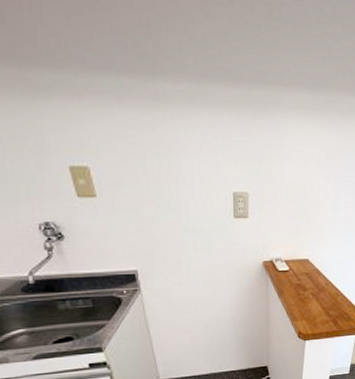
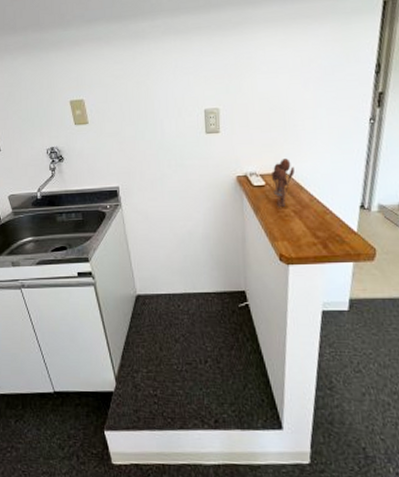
utensil holder: none [294,246,315,291] -> present [271,158,295,208]

